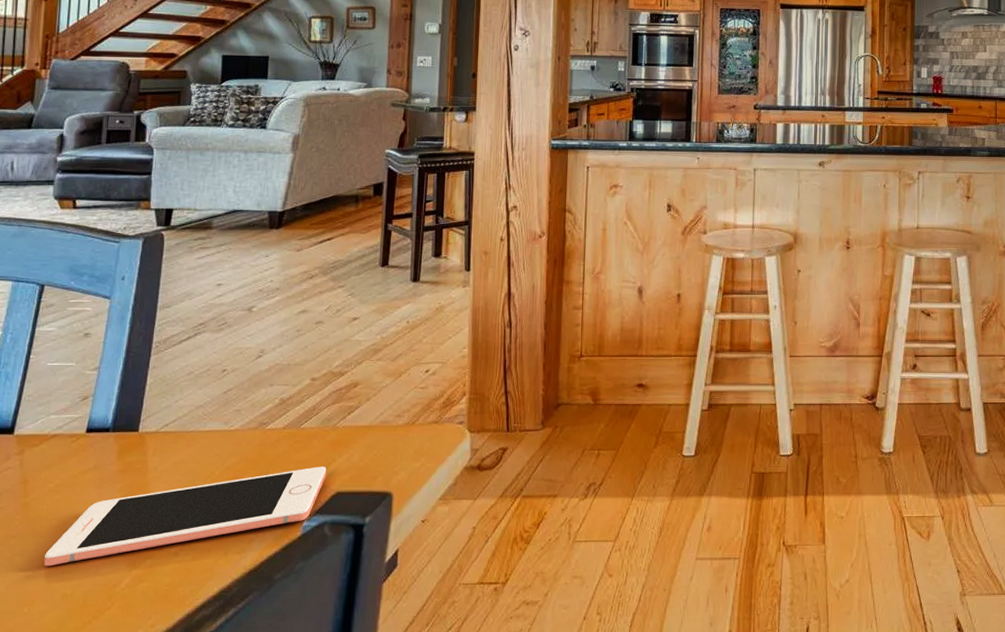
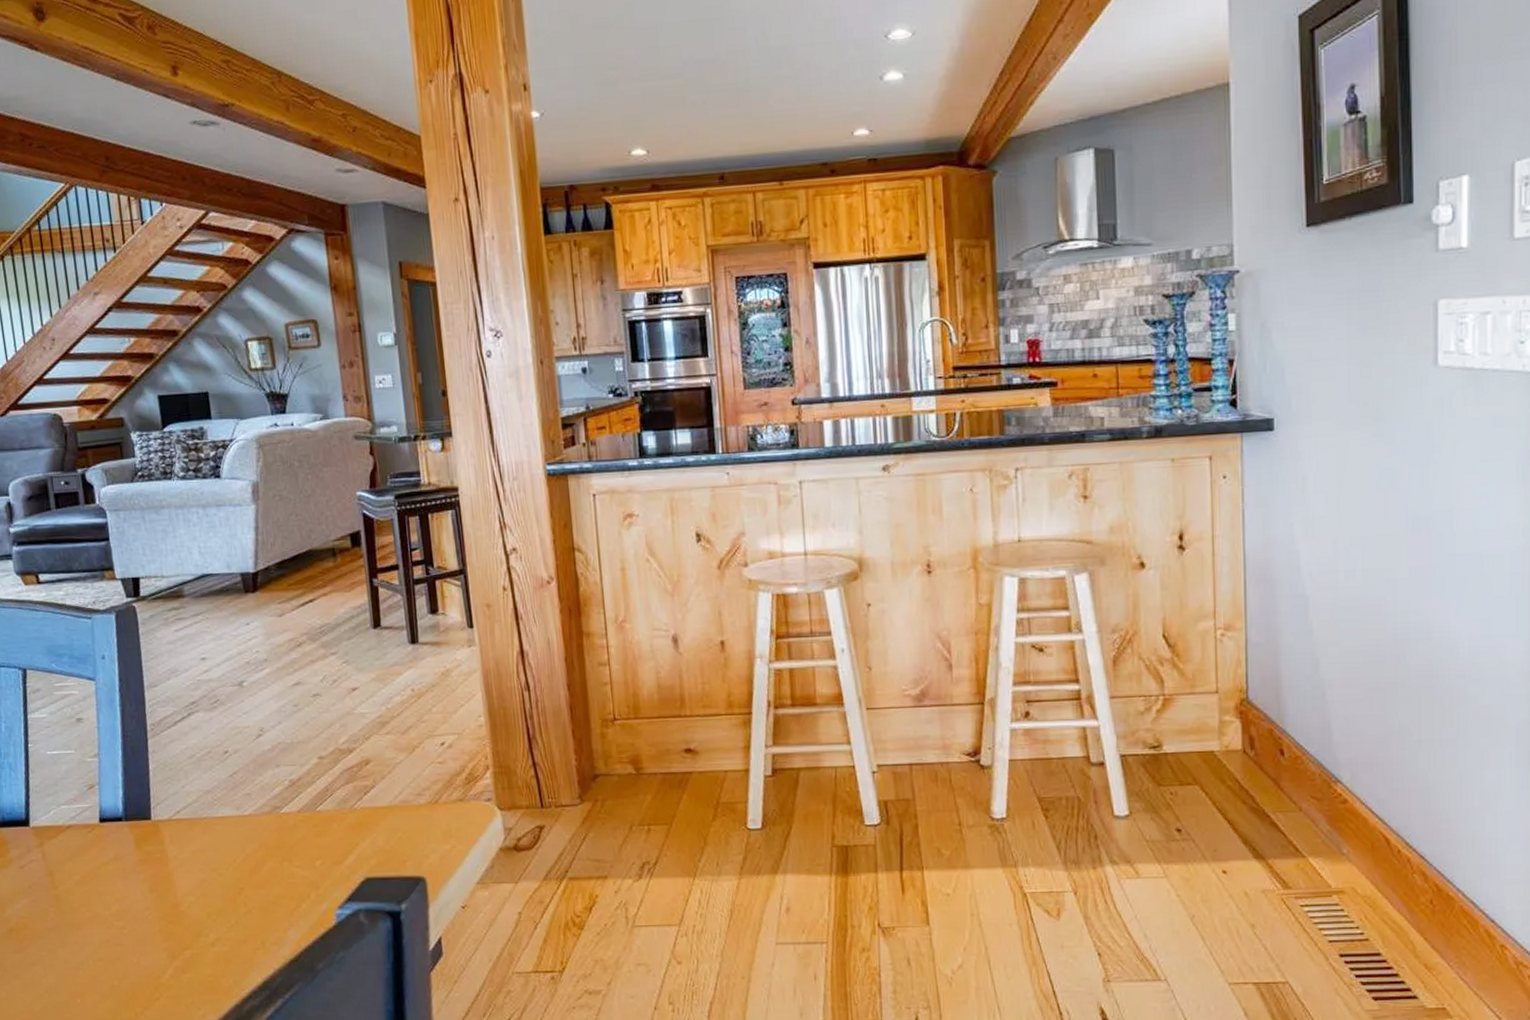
cell phone: present [44,466,327,567] -> none [85,851,352,958]

